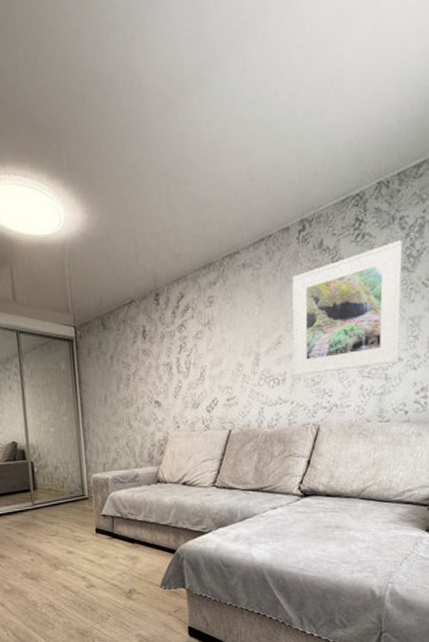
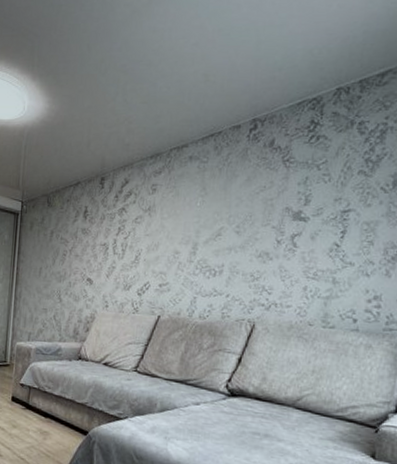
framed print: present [292,240,403,377] -> none [231,144,361,270]

